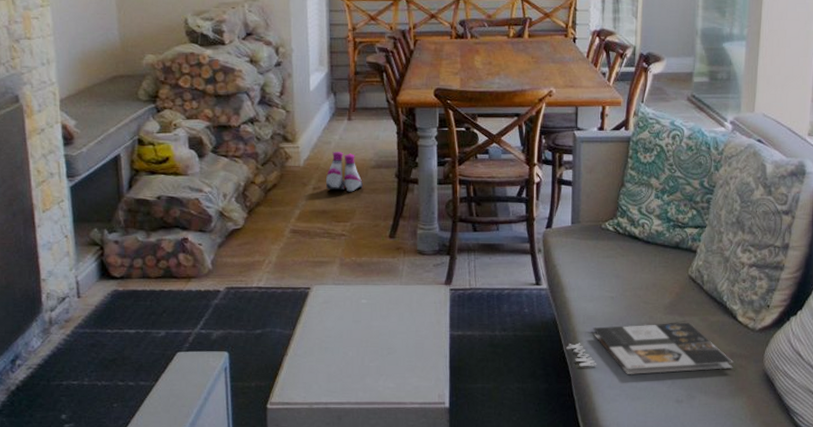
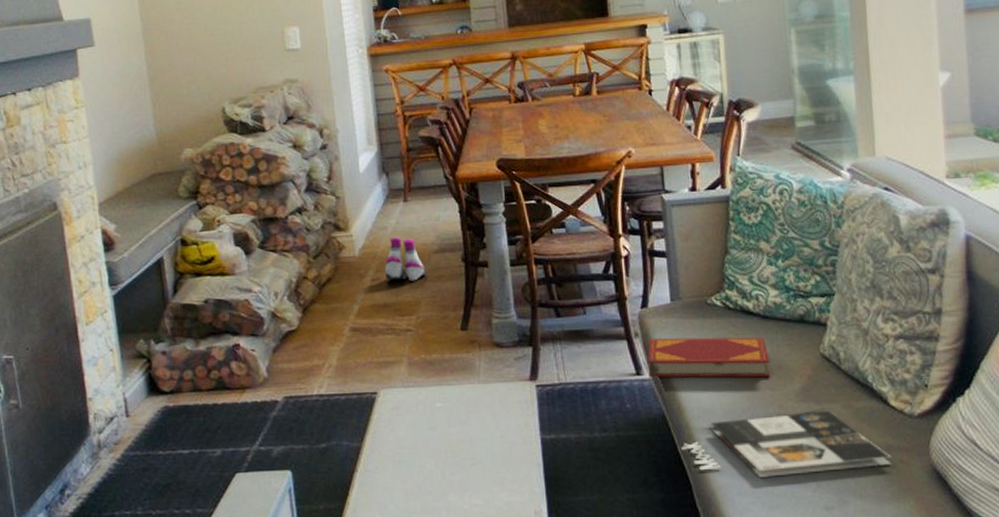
hardback book: none [546,254,647,293] -> present [647,337,771,378]

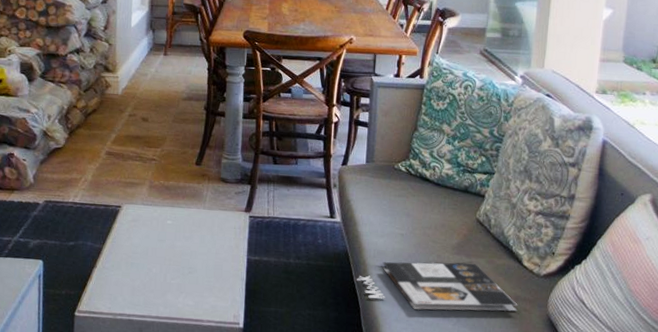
boots: present [384,237,426,281] -> none [140,83,174,121]
hardback book: present [647,337,771,378] -> none [340,190,436,232]

